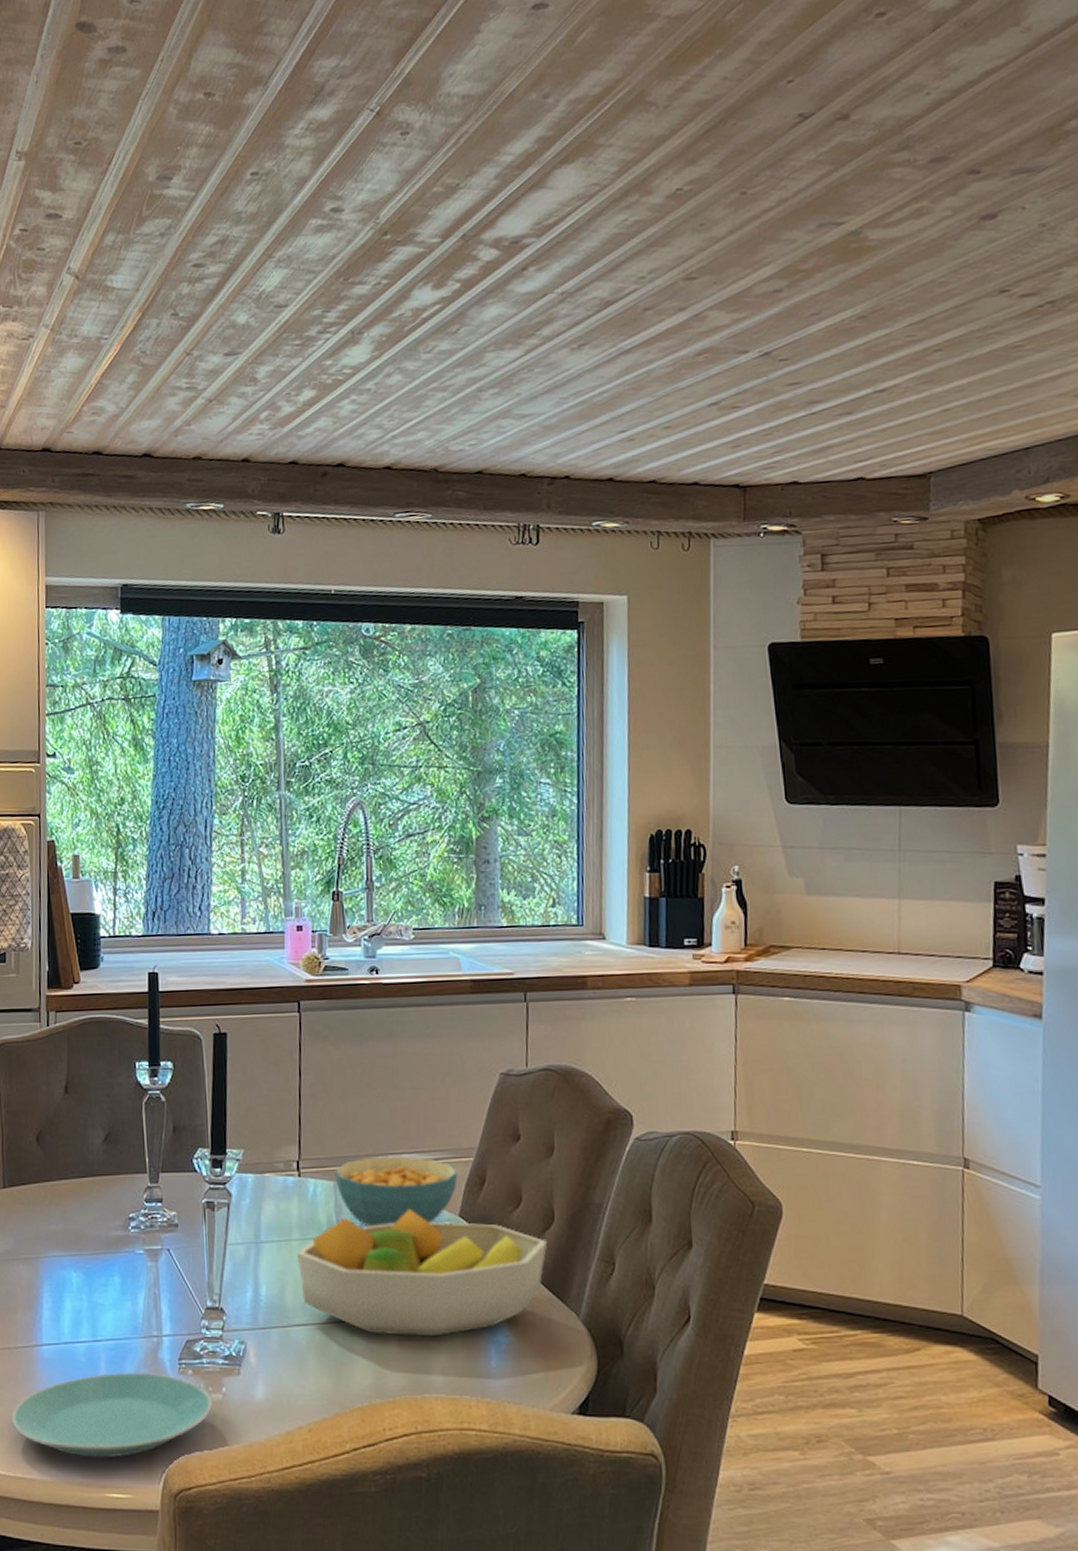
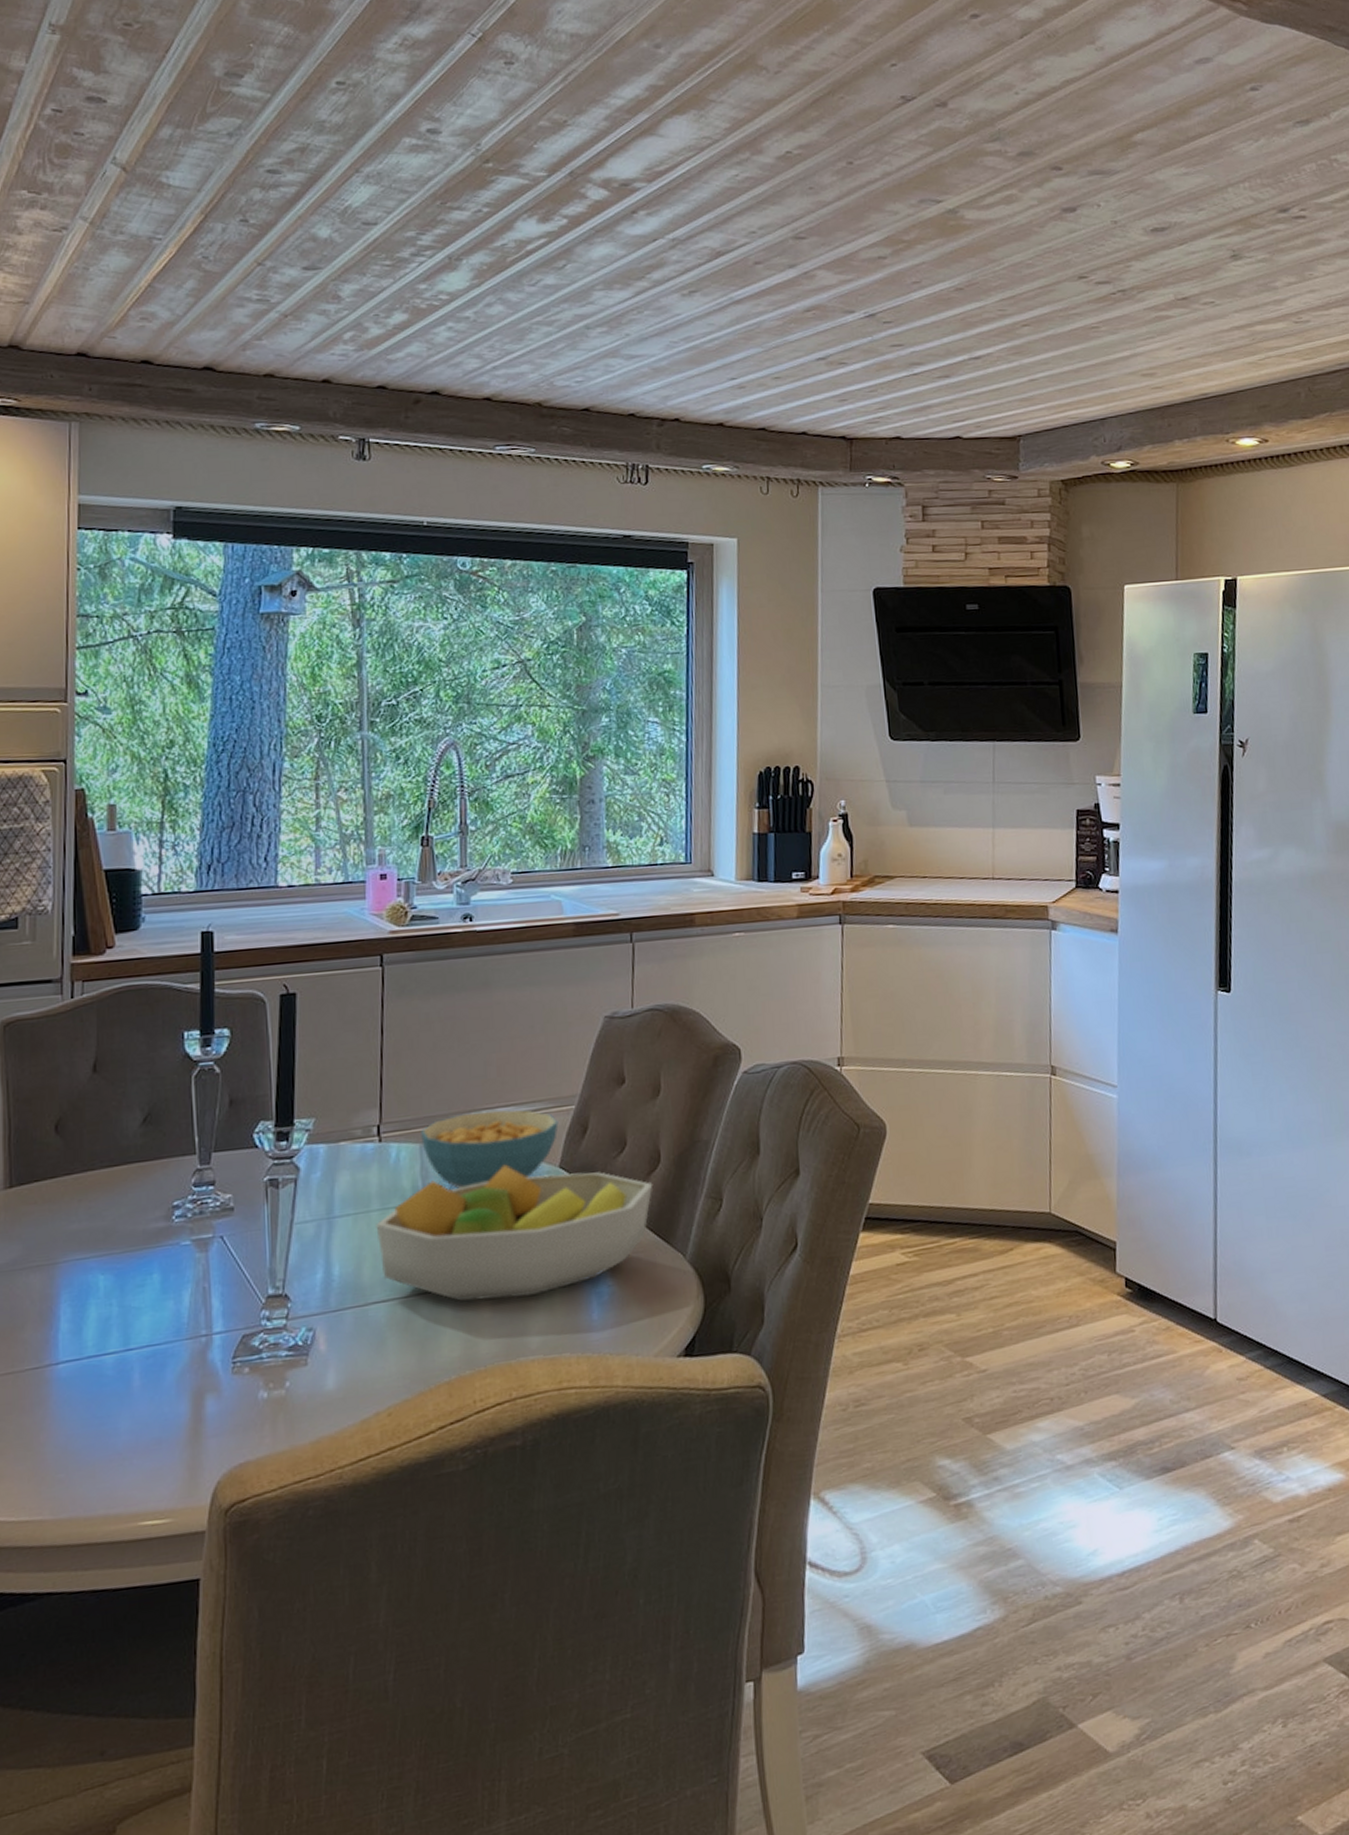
plate: present [11,1372,213,1458] -> none [15,1376,274,1486]

